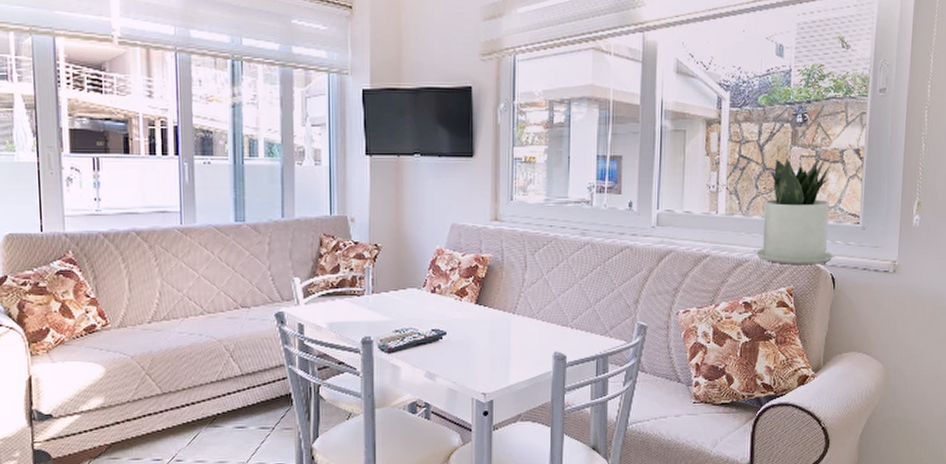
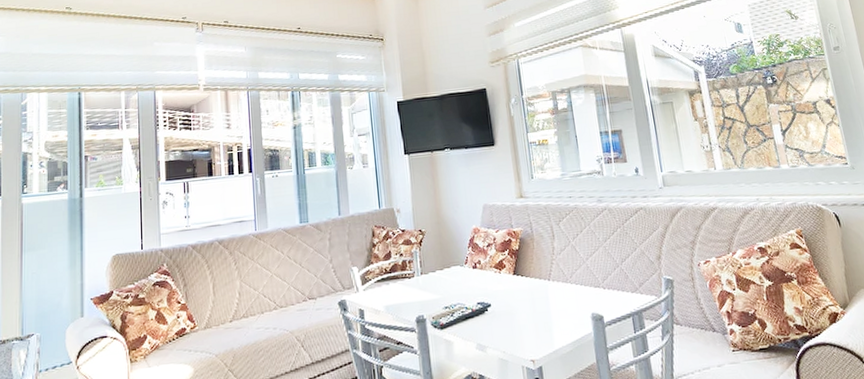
planter: present [756,157,834,264] -> none [753,110,832,209]

